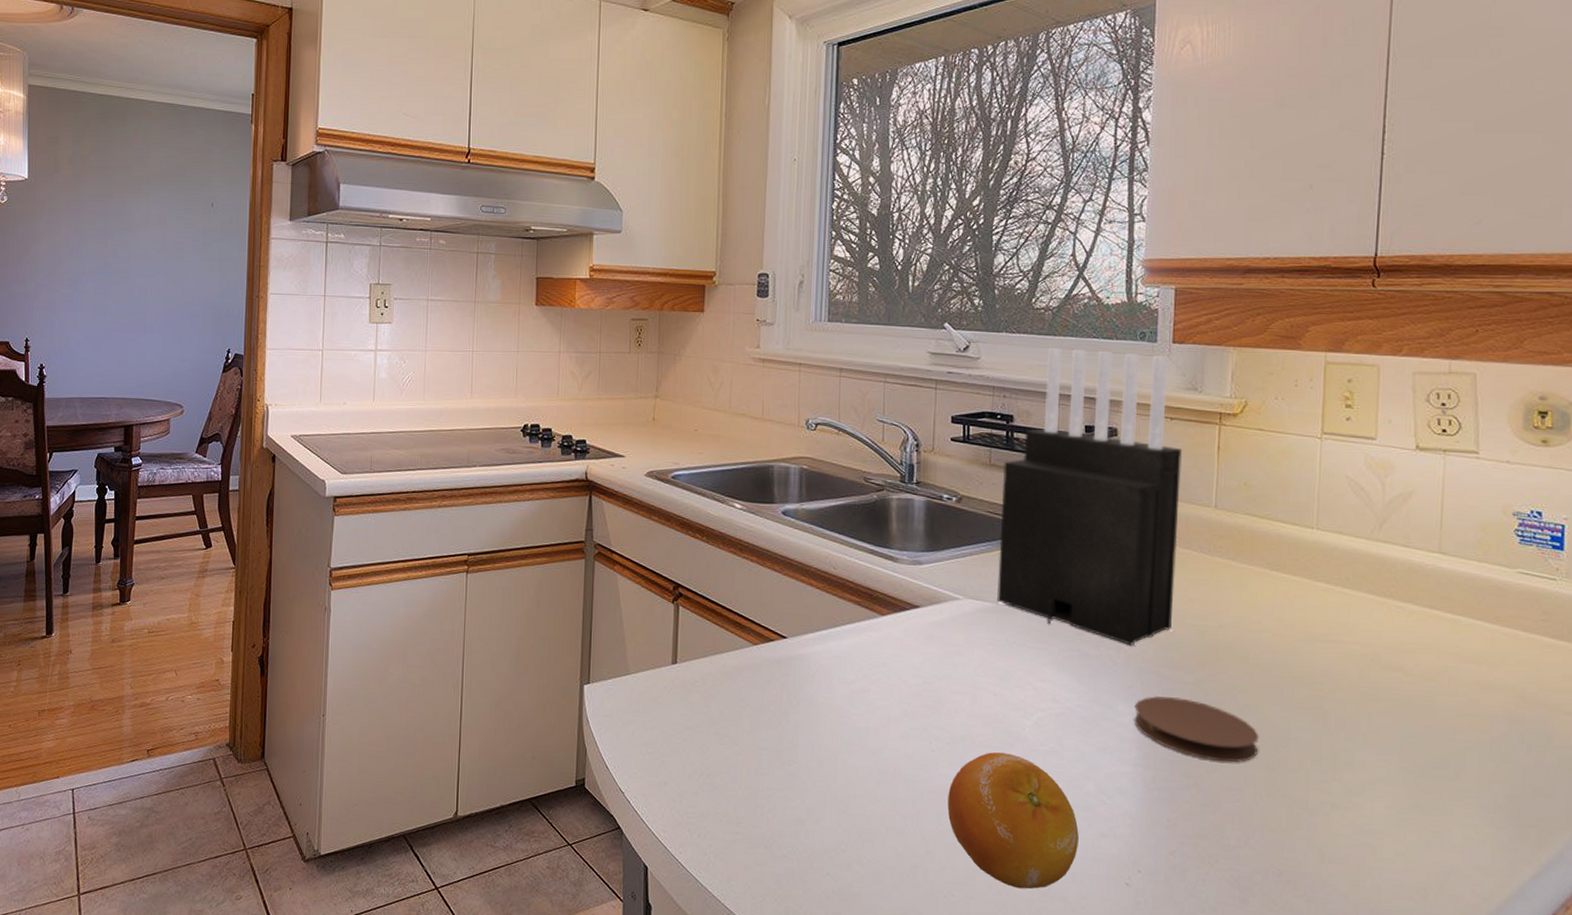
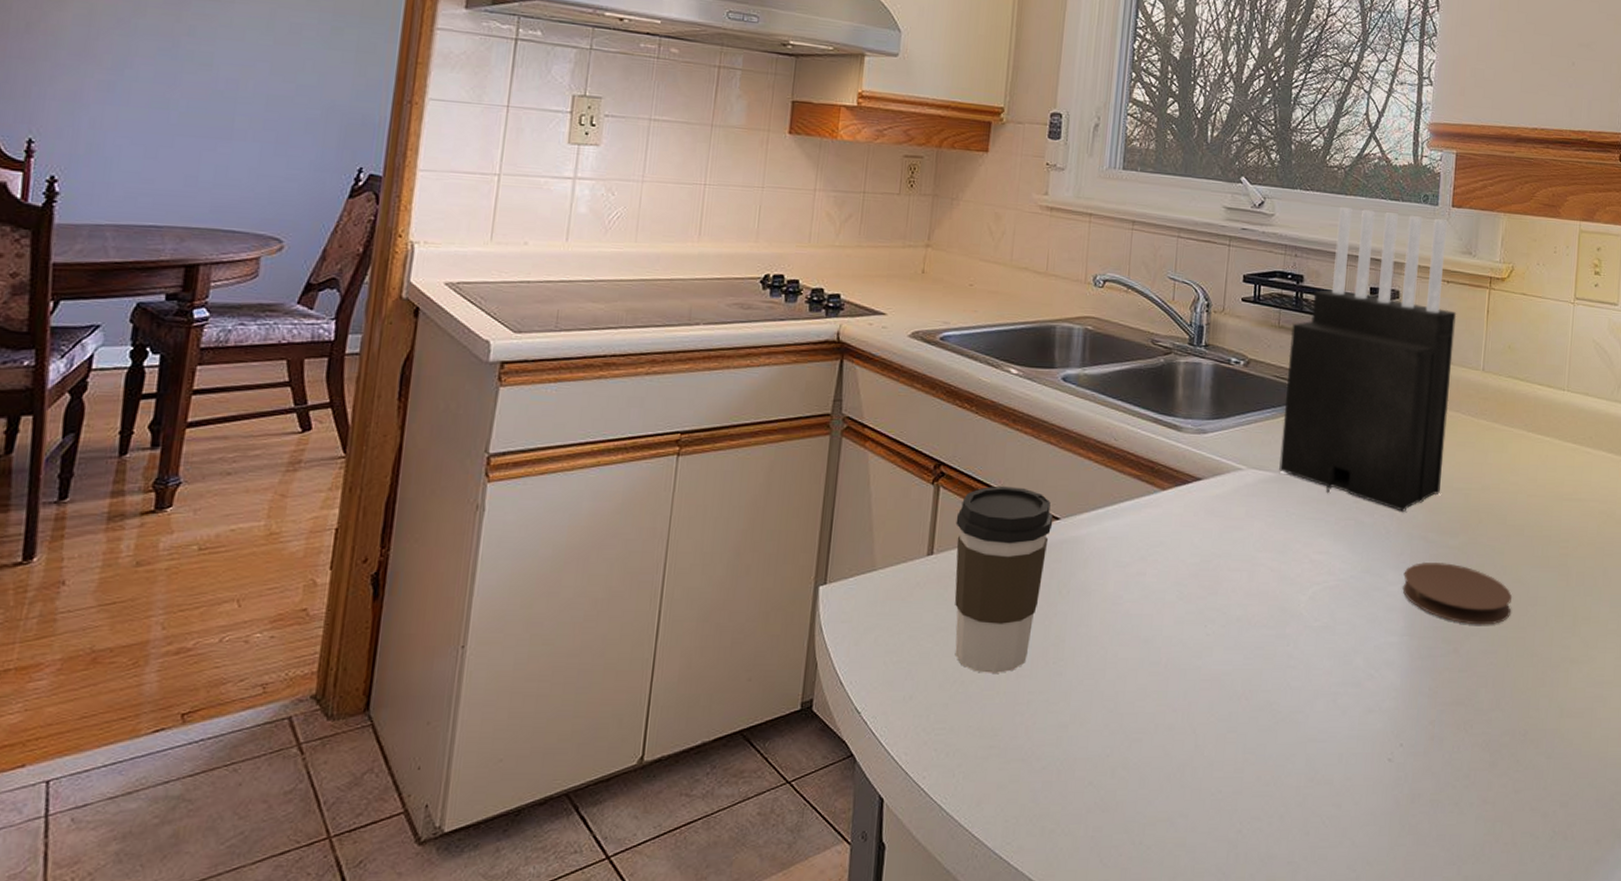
coffee cup: none [695,606,781,770] -> present [954,485,1054,673]
fruit: present [947,752,1079,889] -> none [1219,632,1347,777]

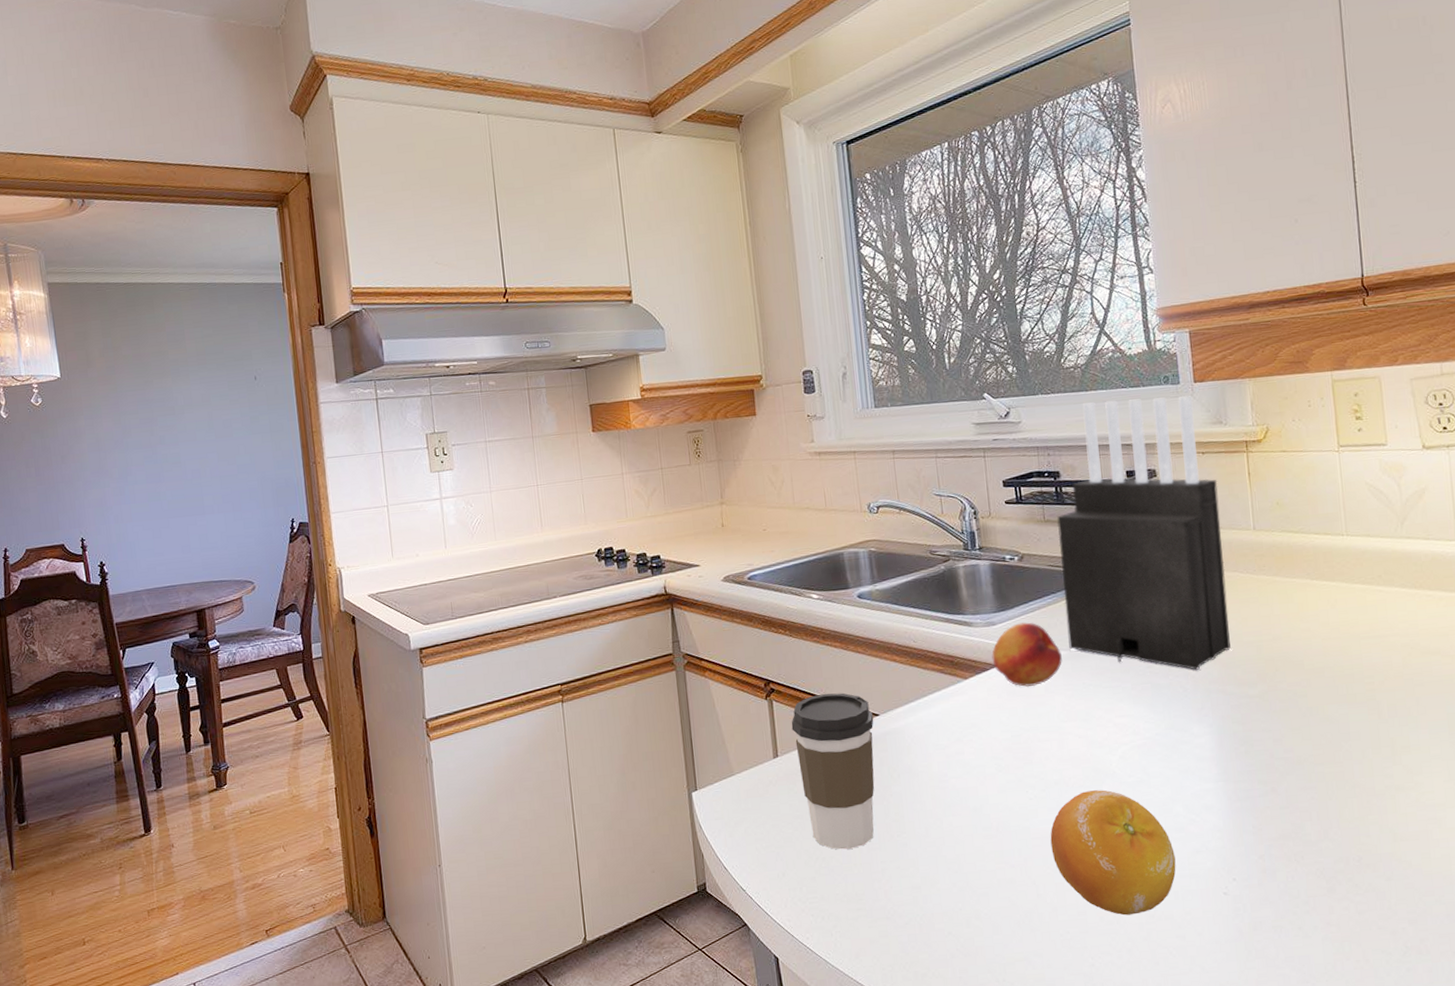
fruit: none [1196,435,1270,508] -> present [992,622,1062,688]
fruit: none [1219,632,1347,777] -> present [1050,790,1176,916]
coaster: present [1402,562,1513,625] -> none [1208,711,1324,765]

